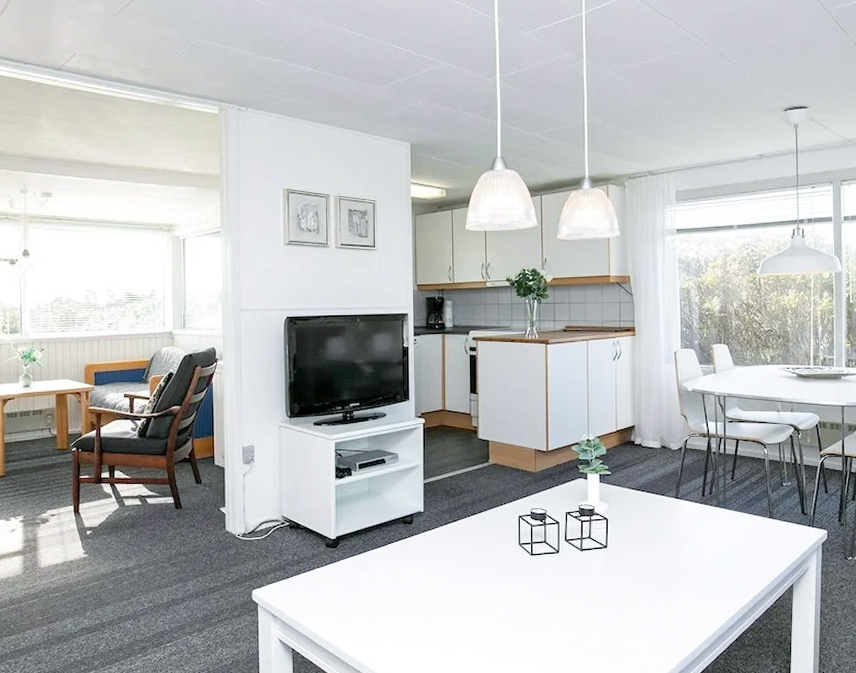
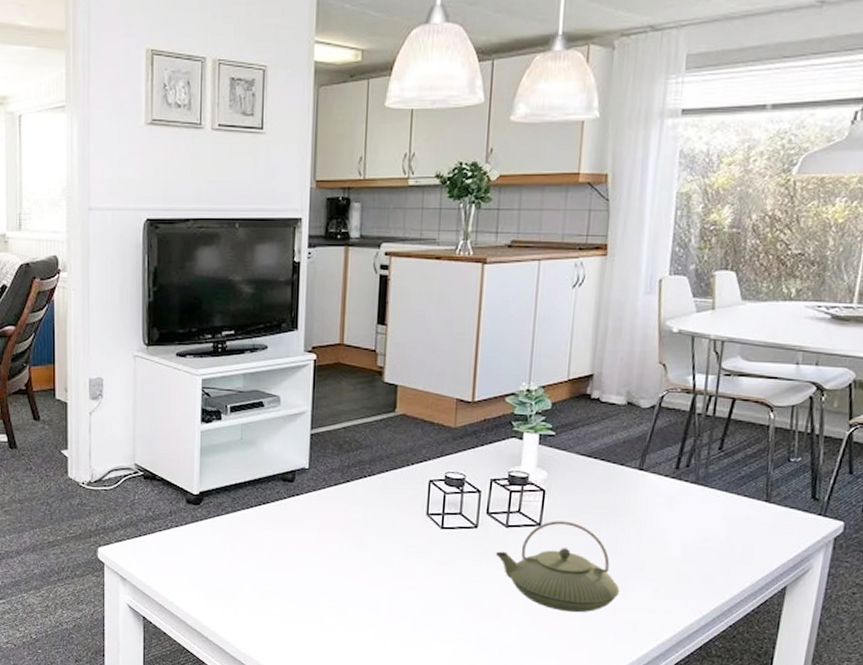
teapot: none [574,543,672,618] -> present [495,521,620,613]

